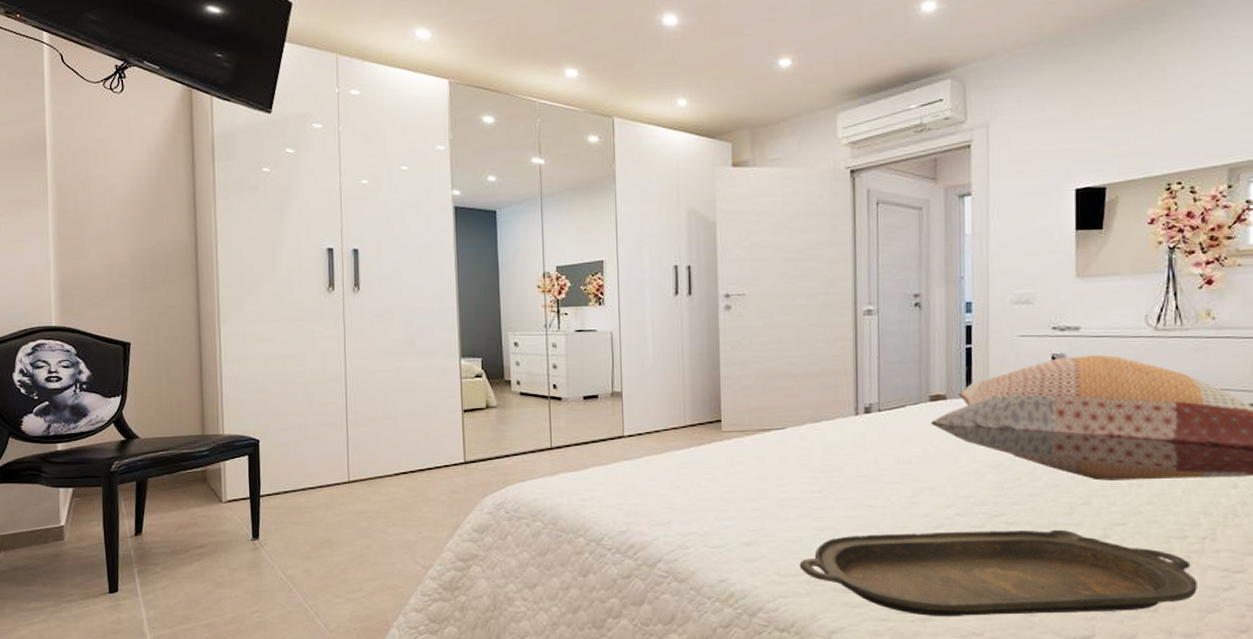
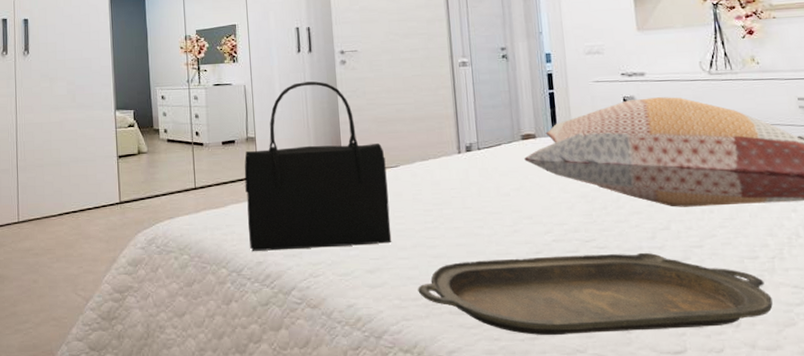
handbag: none [608,329,773,519] -> present [244,81,392,251]

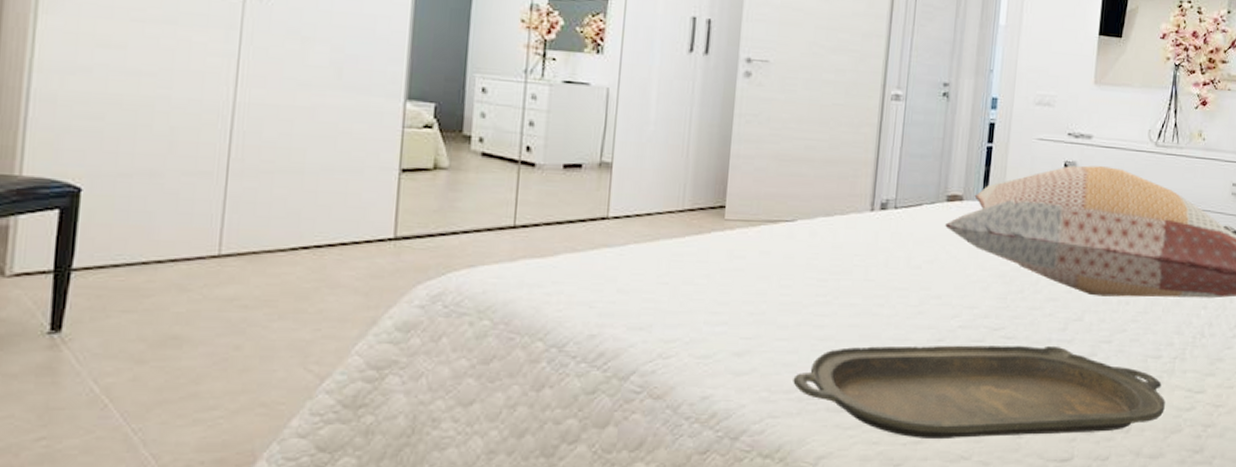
handbag: present [244,81,392,251] -> none [582,94,781,321]

